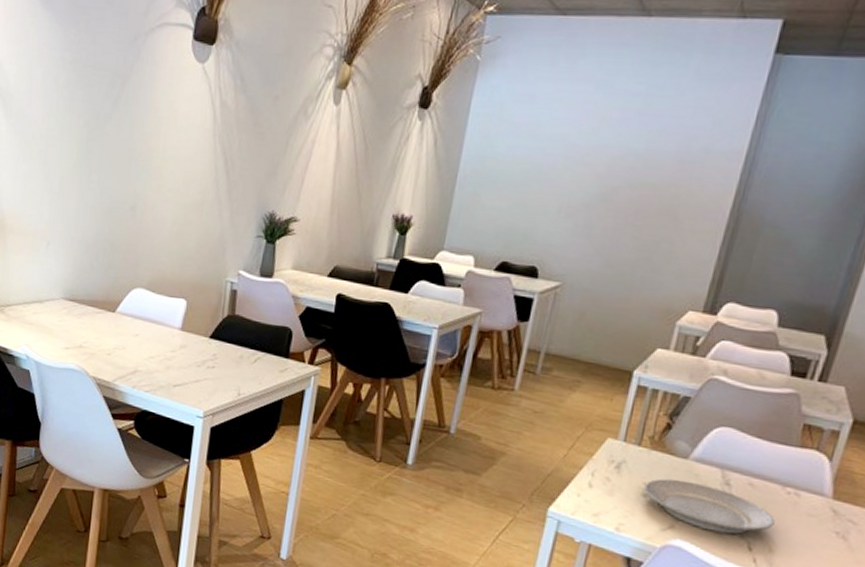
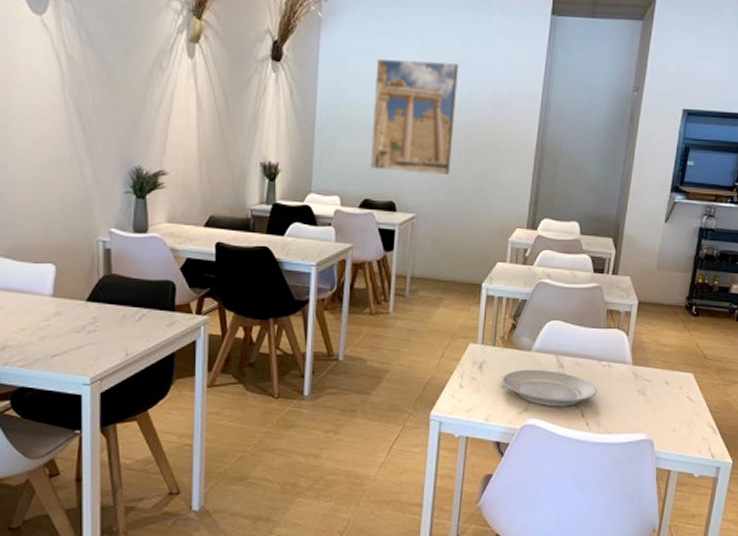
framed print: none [513,107,640,243] -> present [370,59,459,176]

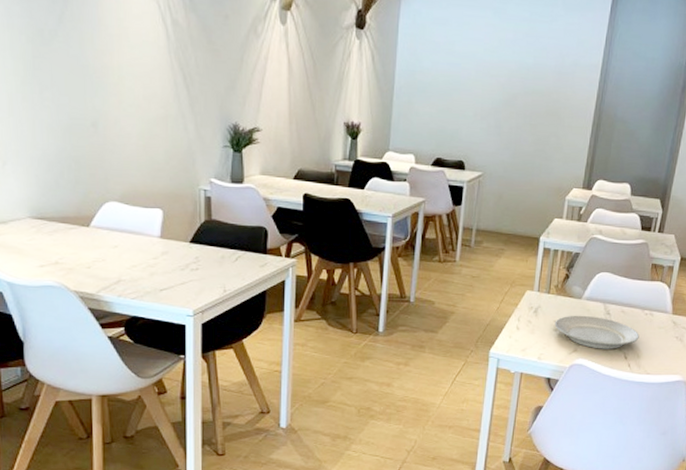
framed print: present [370,59,459,176] -> none [443,29,527,139]

